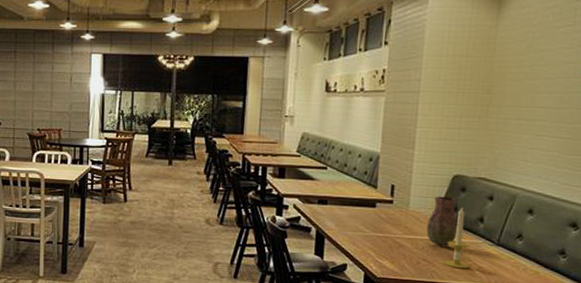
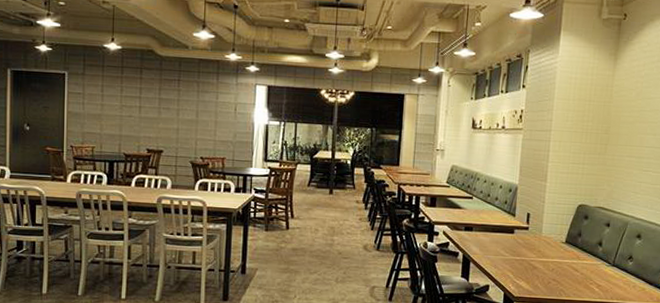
vase: present [426,196,458,246] -> none [556,223,581,268]
candle: present [443,206,471,269] -> none [569,232,592,288]

